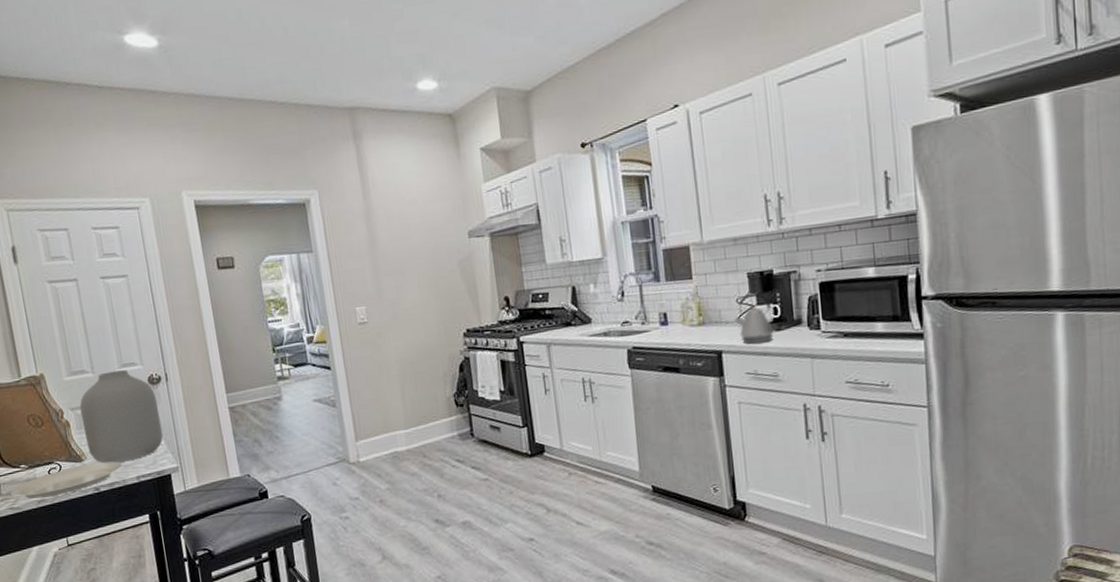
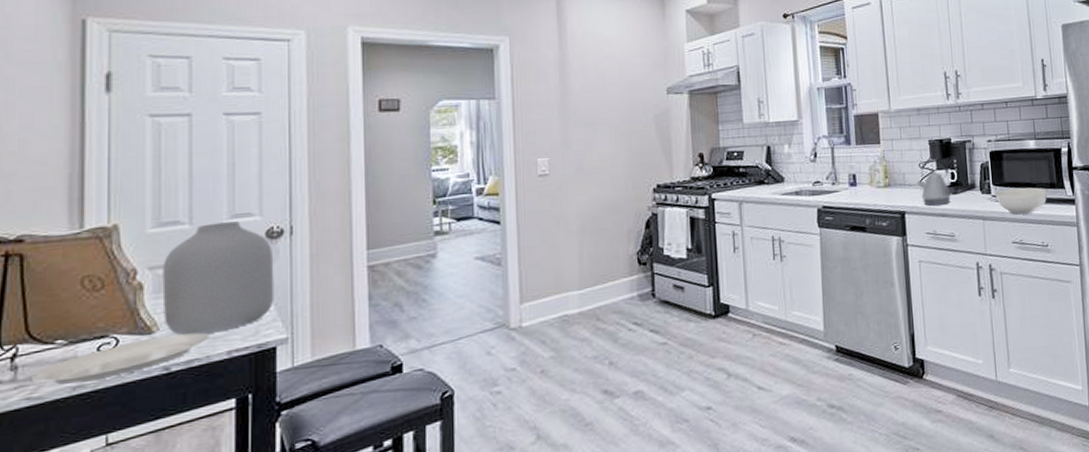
bowl: none [826,321,891,352] -> present [995,187,1049,215]

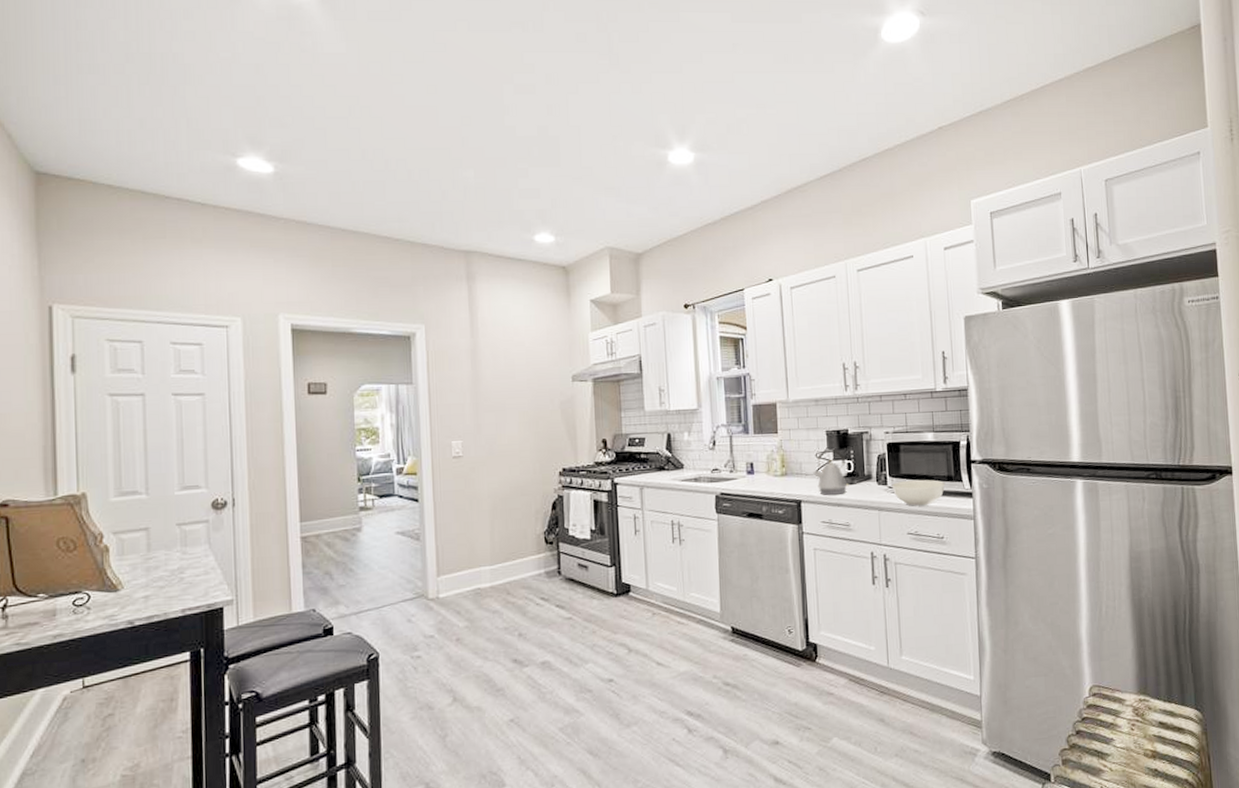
plate: present [30,332,209,384] -> none [18,592,166,633]
vase: present [162,221,274,336] -> none [124,493,221,594]

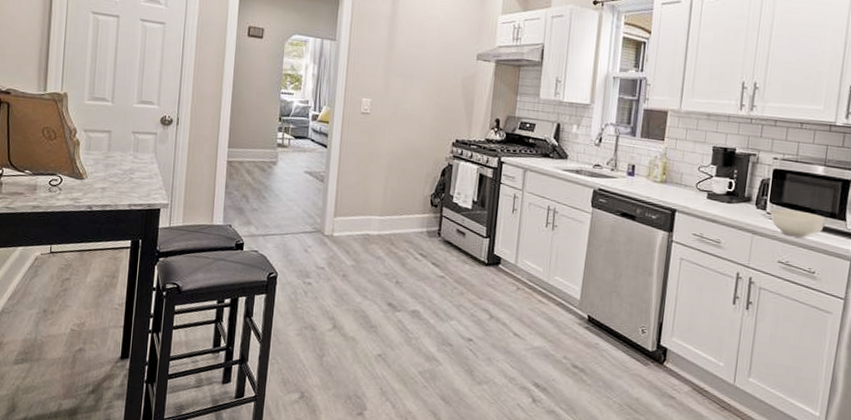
kettle: present [813,448,849,496] -> none [693,164,728,212]

